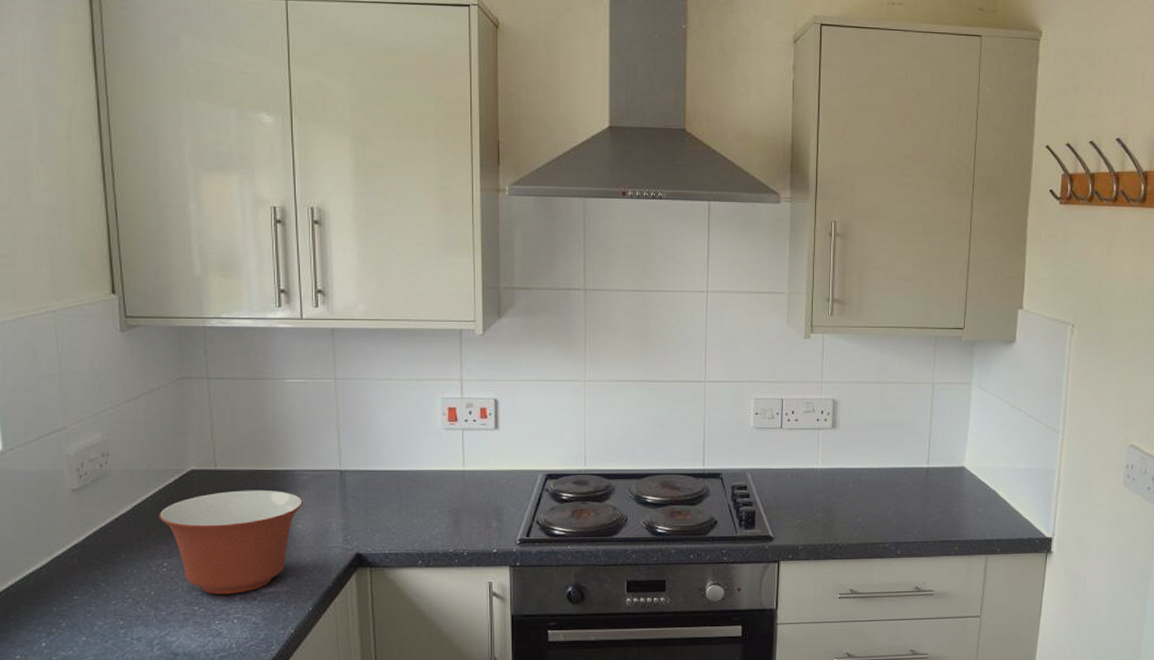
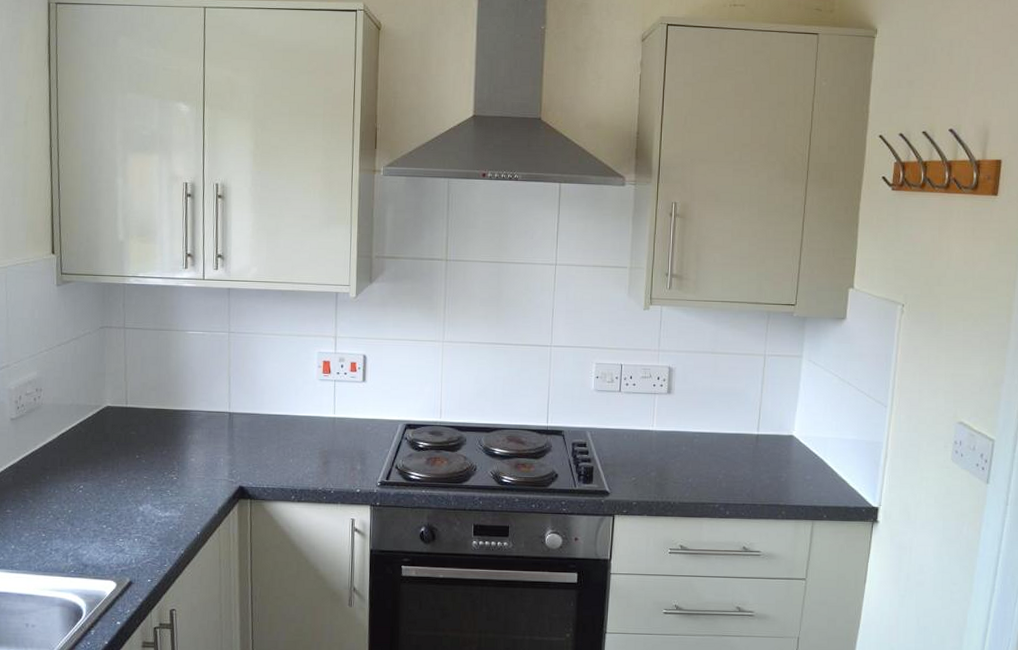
mixing bowl: present [159,490,303,594] -> none [78,426,197,516]

